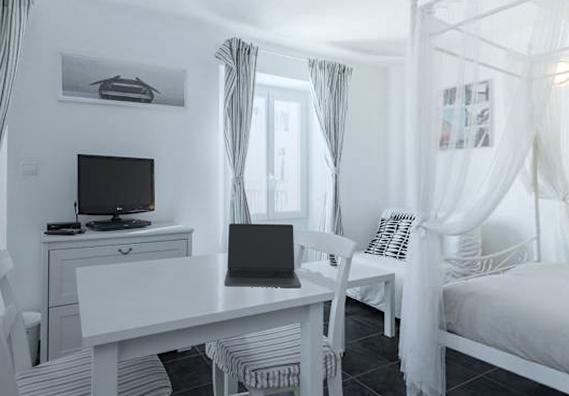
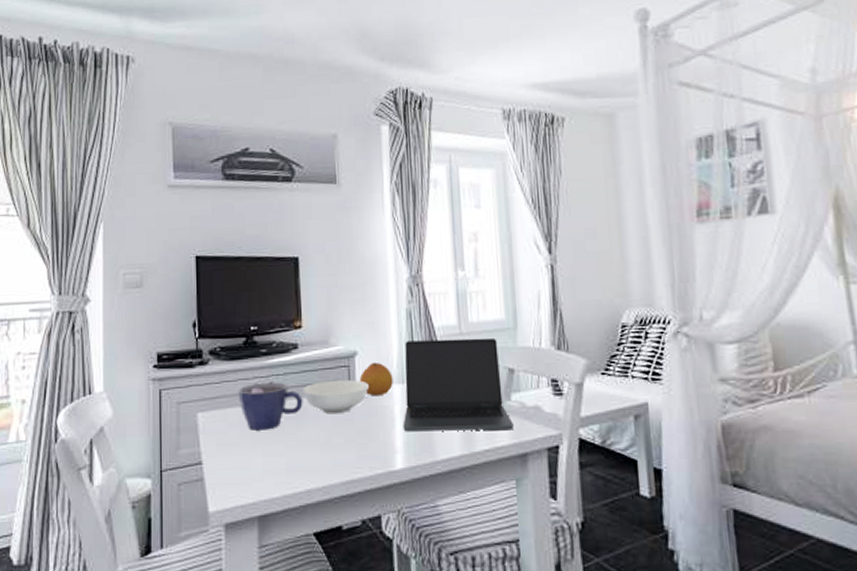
cup: none [106,248,153,282] -> present [238,382,303,430]
bowl: none [153,248,201,272] -> present [303,379,368,413]
fruit: none [194,237,219,261] -> present [359,362,393,396]

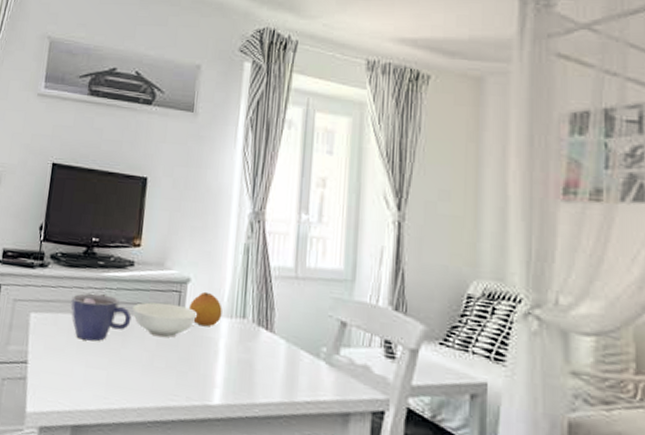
laptop: present [403,337,514,432] -> none [225,276,339,385]

